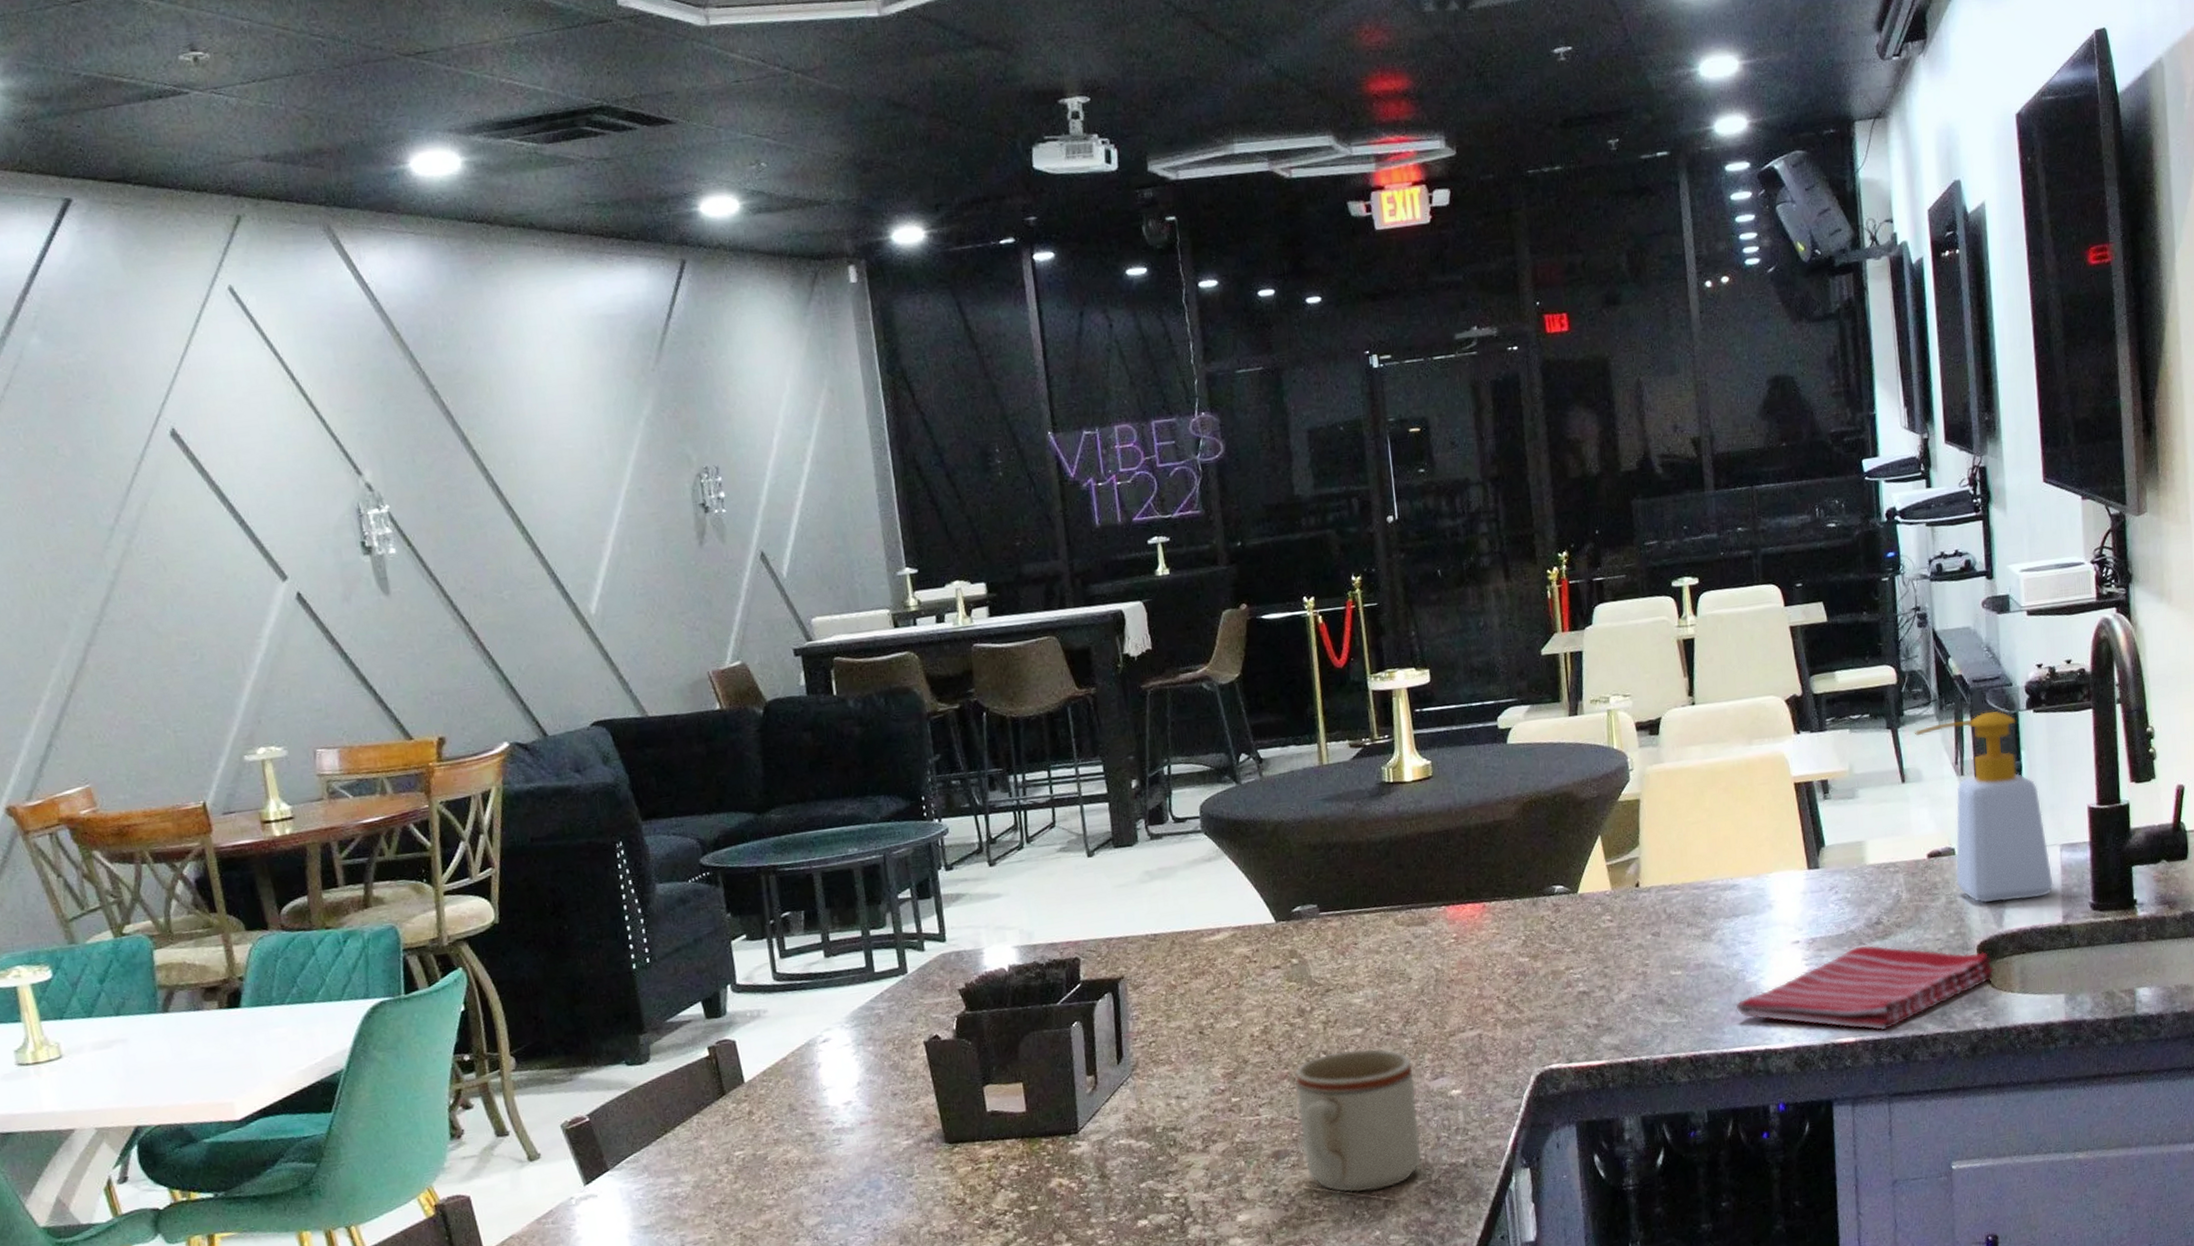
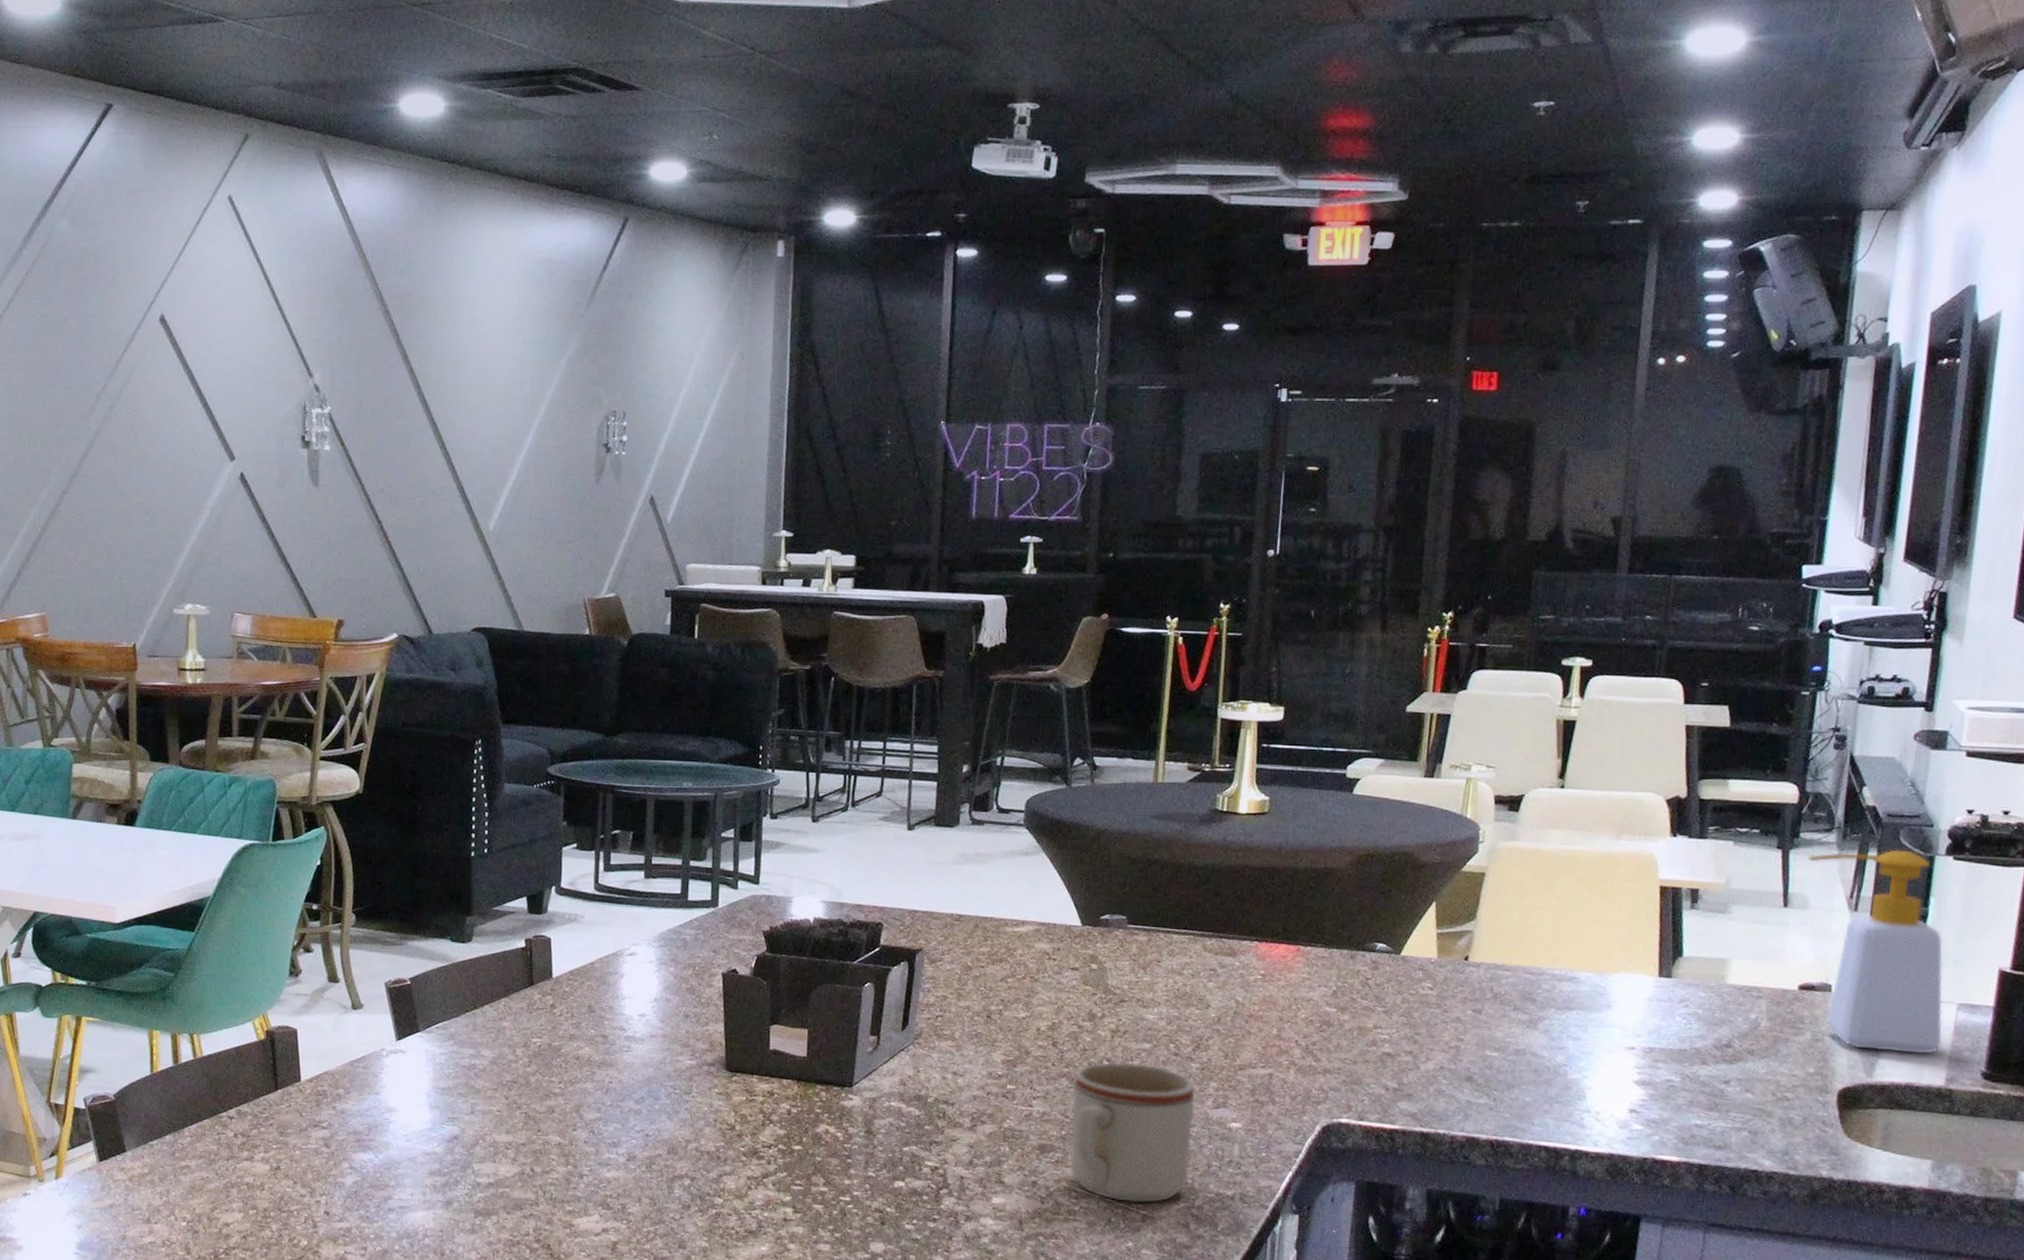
dish towel: present [1736,945,1994,1031] -> none [1551,1065,1853,1157]

